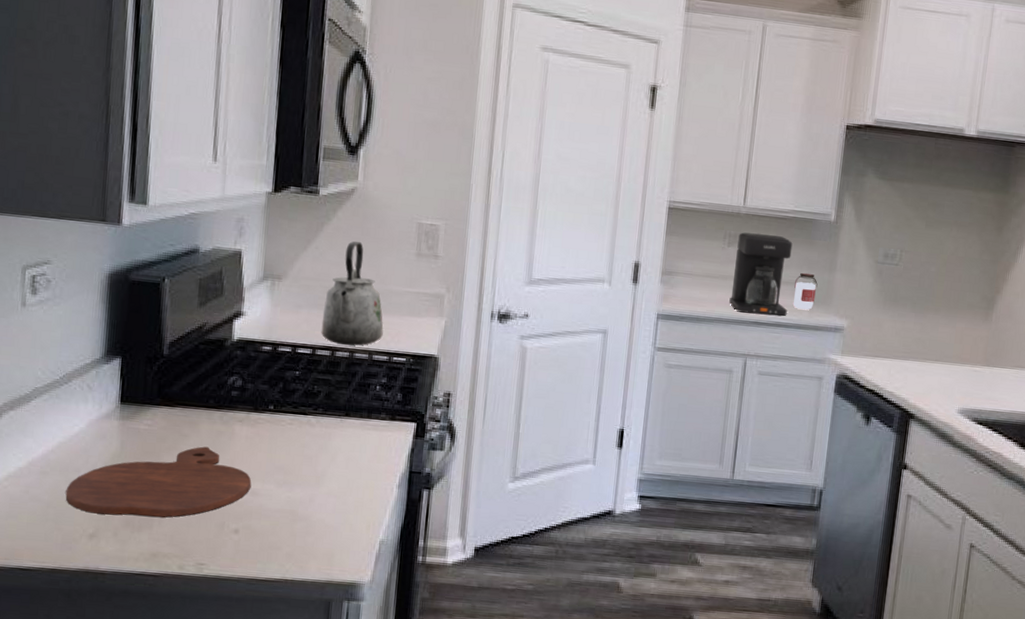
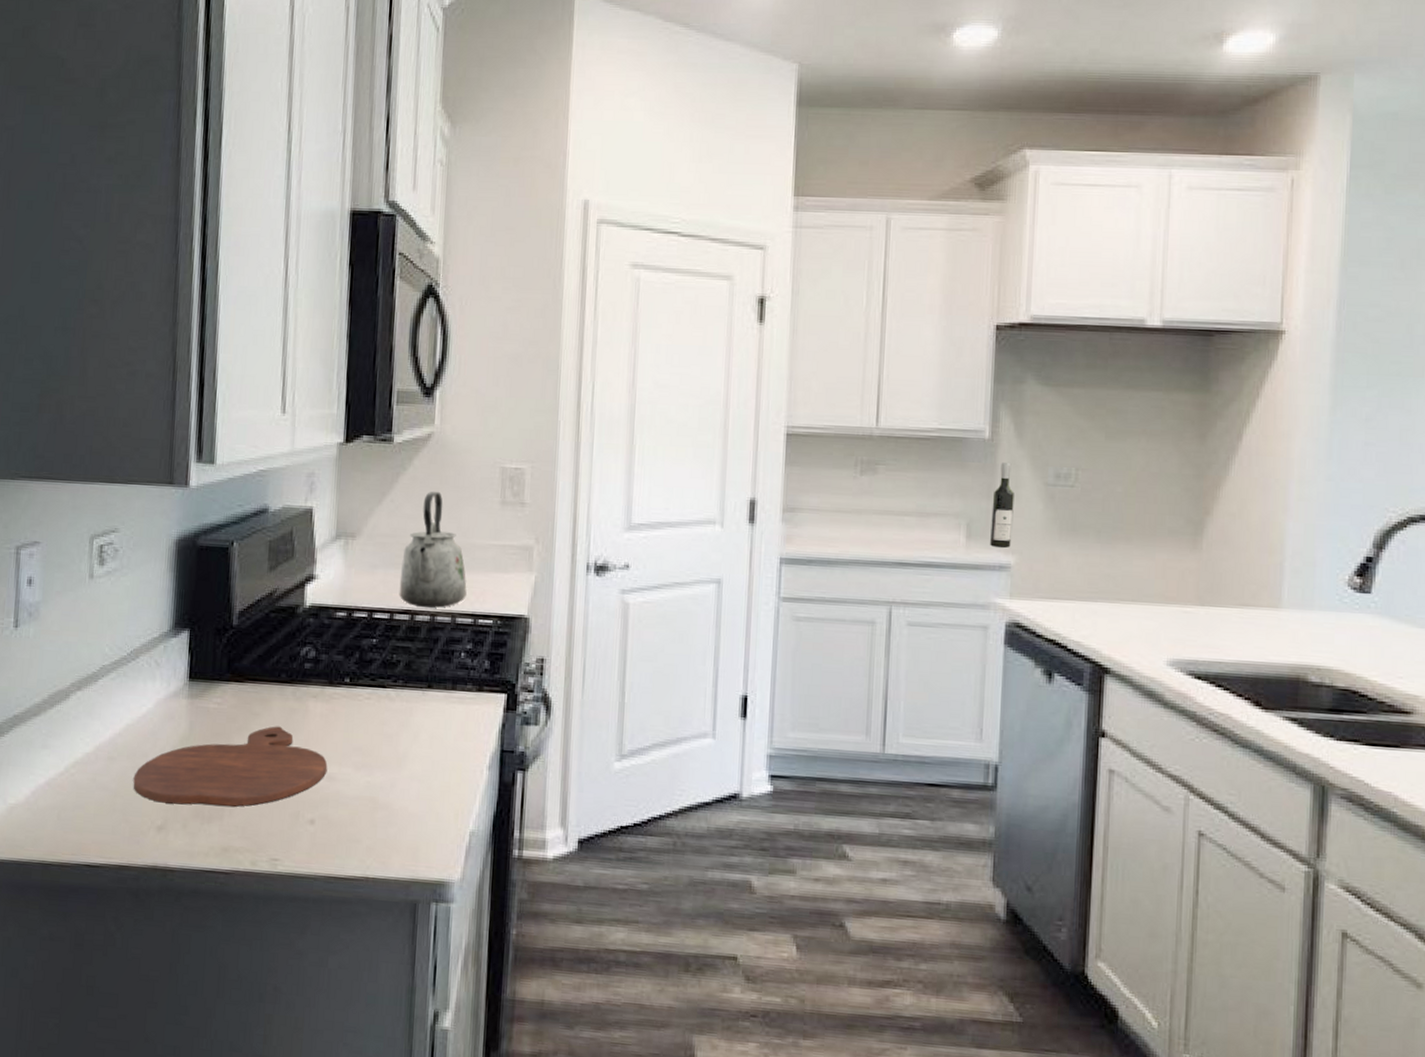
coffee maker: present [729,232,793,317] -> none [866,457,939,555]
jar: present [793,272,818,310] -> none [945,501,974,546]
bottle: none [829,242,851,314] -> present [990,463,1014,549]

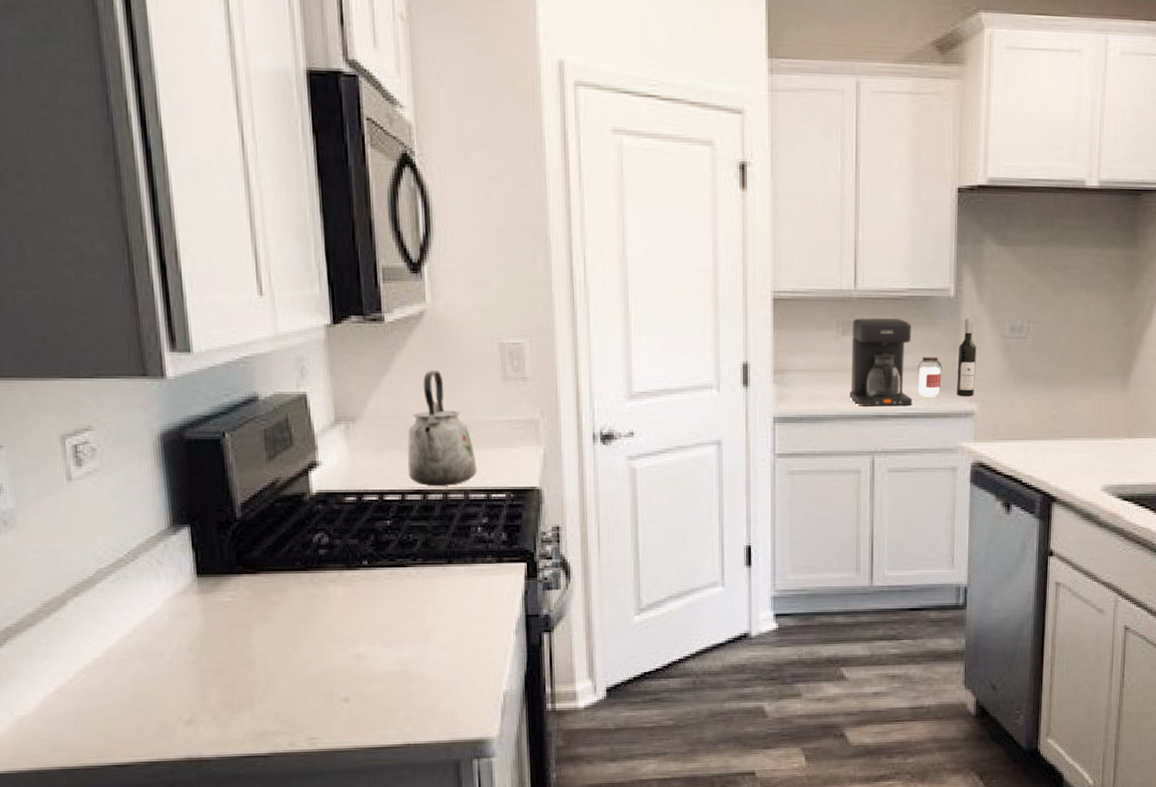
cutting board: present [133,726,328,807] -> none [152,613,356,698]
coffee maker: none [866,457,939,555] -> present [849,318,913,407]
jar: none [945,501,974,546] -> present [918,356,942,397]

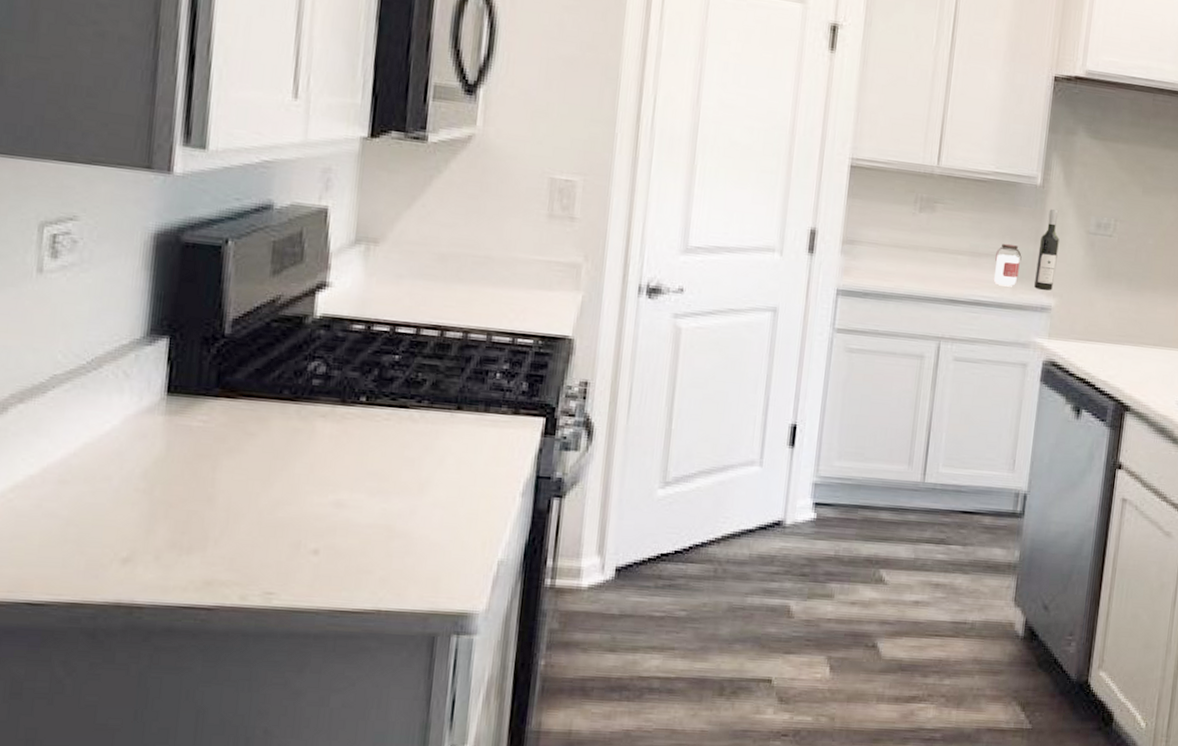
kettle: present [407,370,477,486] -> none [427,198,506,325]
coffee maker: present [849,318,913,407] -> none [920,196,994,294]

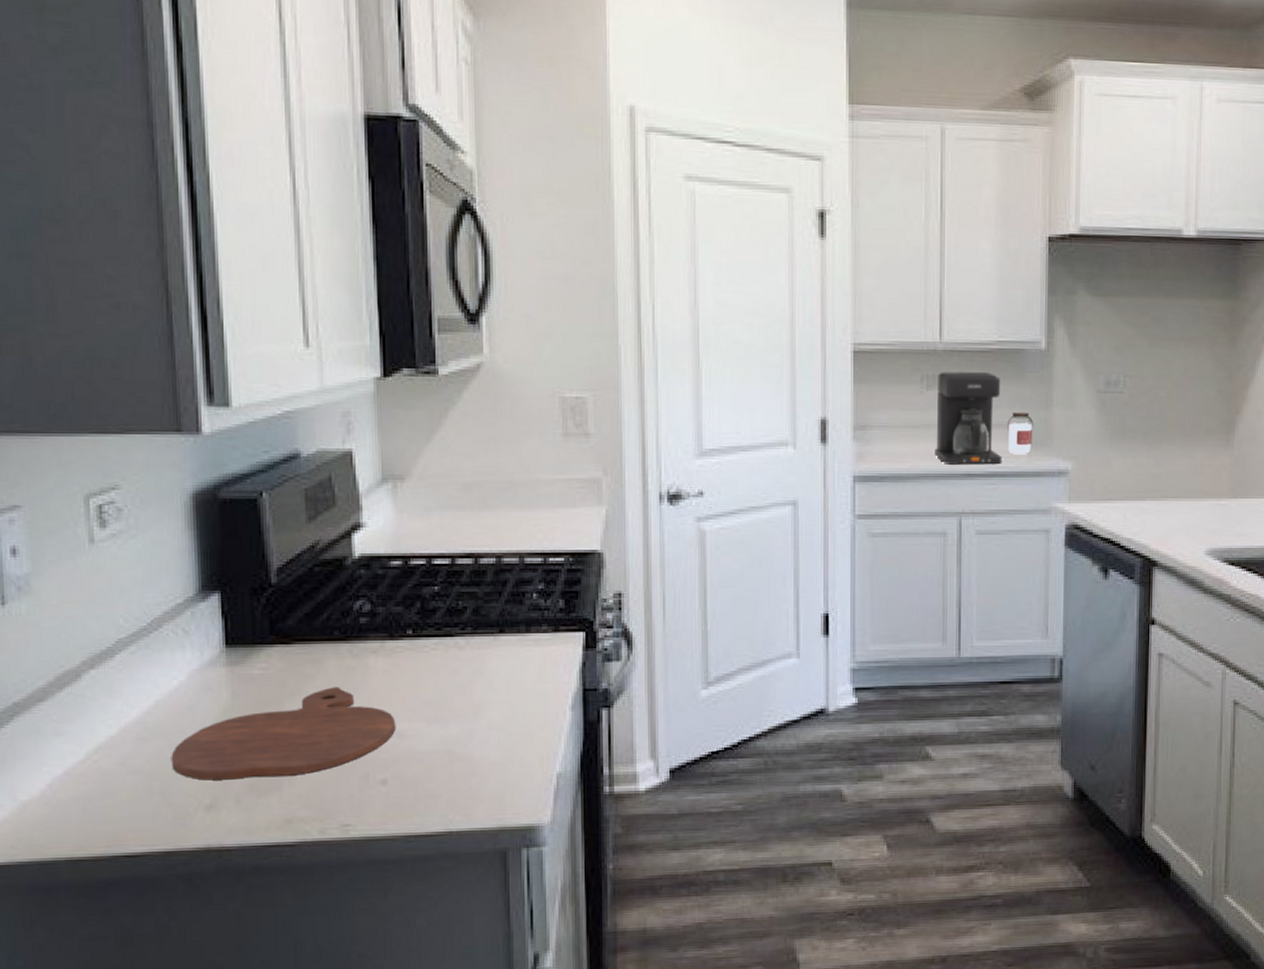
cutting board: none [91,447,337,536] -> present [171,687,396,781]
coffee maker: none [920,196,994,294] -> present [935,372,1002,465]
bottle: present [1034,209,1059,291] -> none [1049,372,1070,455]

